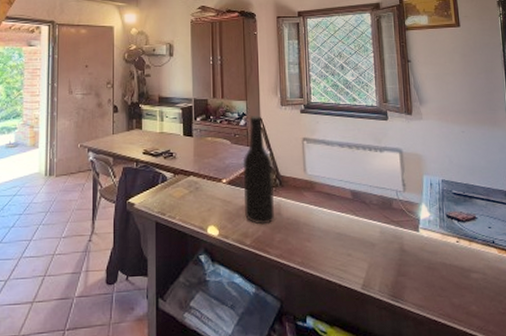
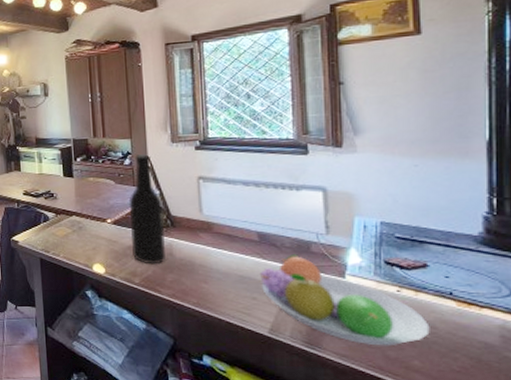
fruit bowl: none [354,210,482,295] -> present [260,253,430,346]

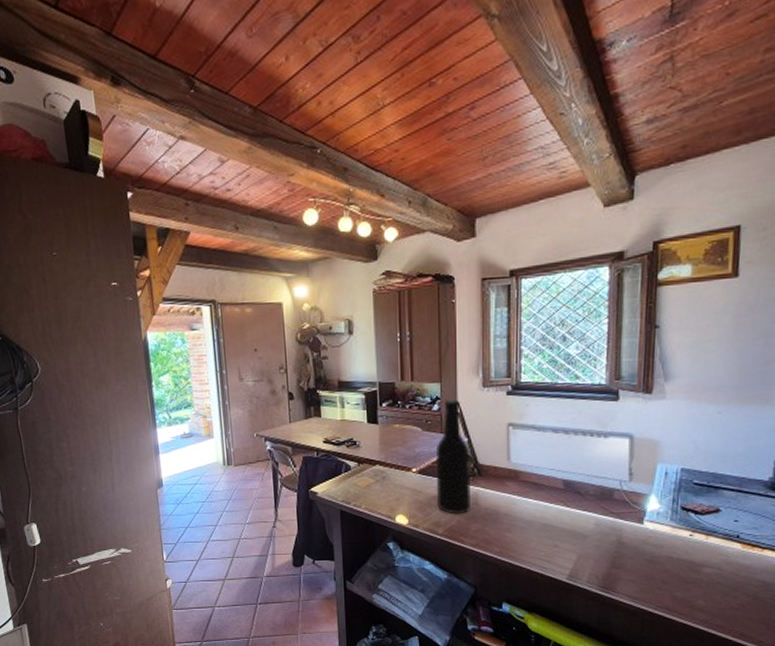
fruit bowl: present [260,253,430,346] -> none [563,500,716,588]

